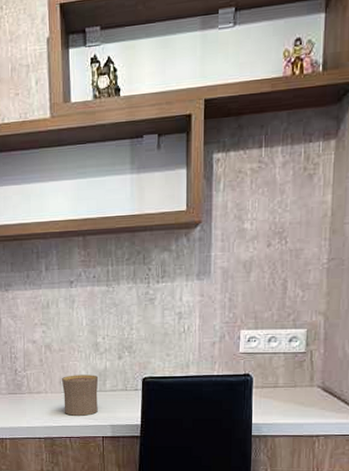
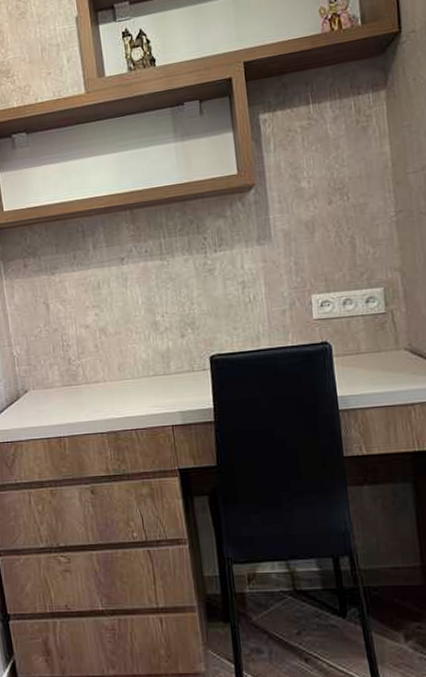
cup: present [61,375,99,416] -> none [120,357,164,405]

